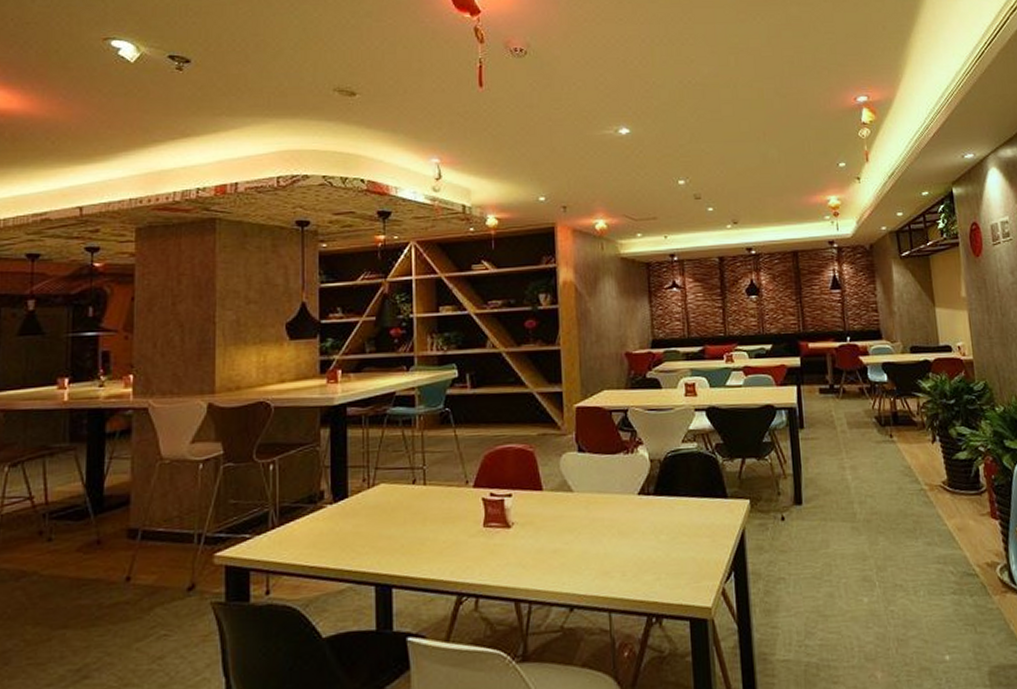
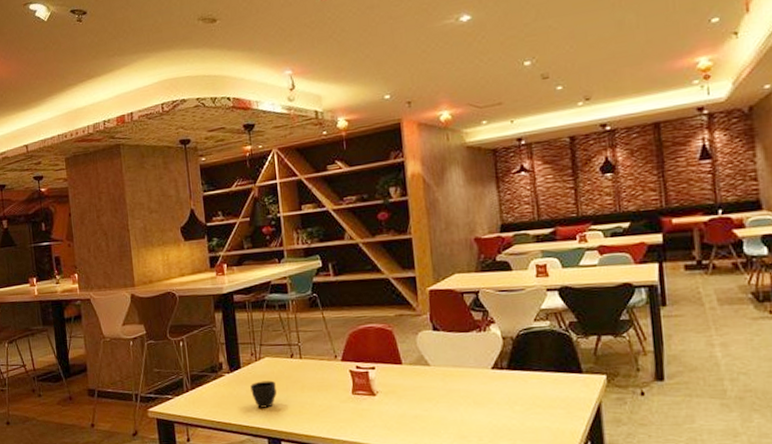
cup: none [358,512,391,547] -> present [250,380,277,408]

